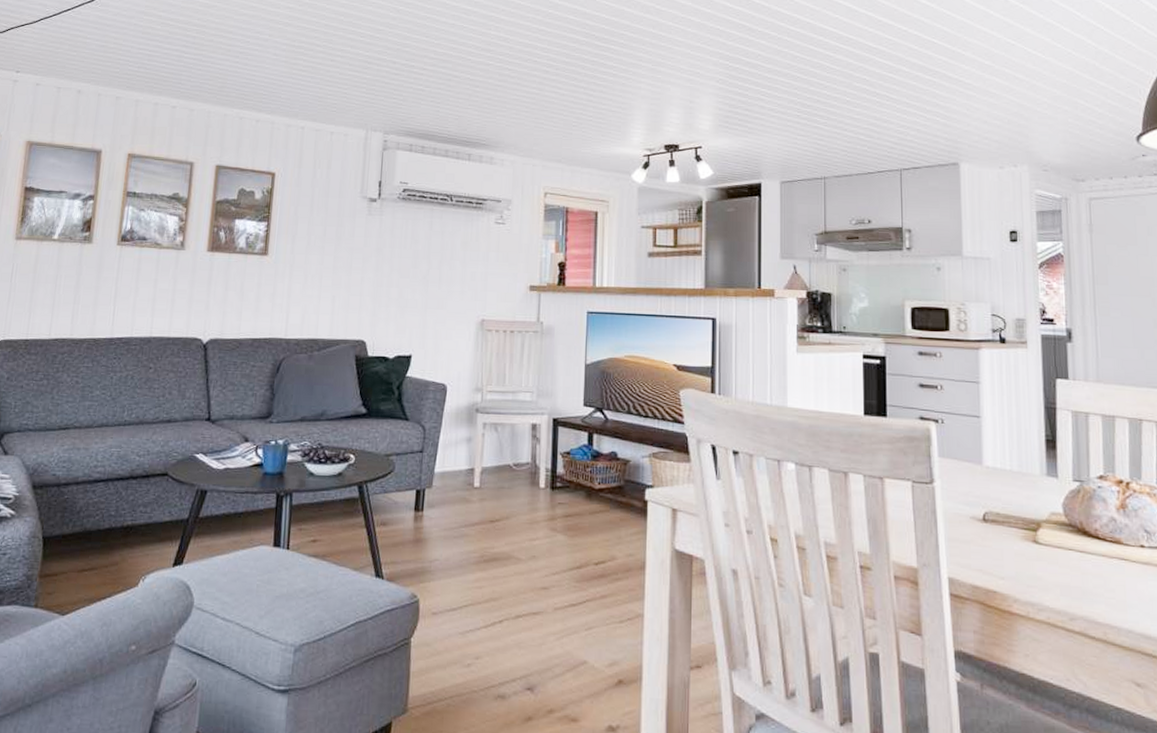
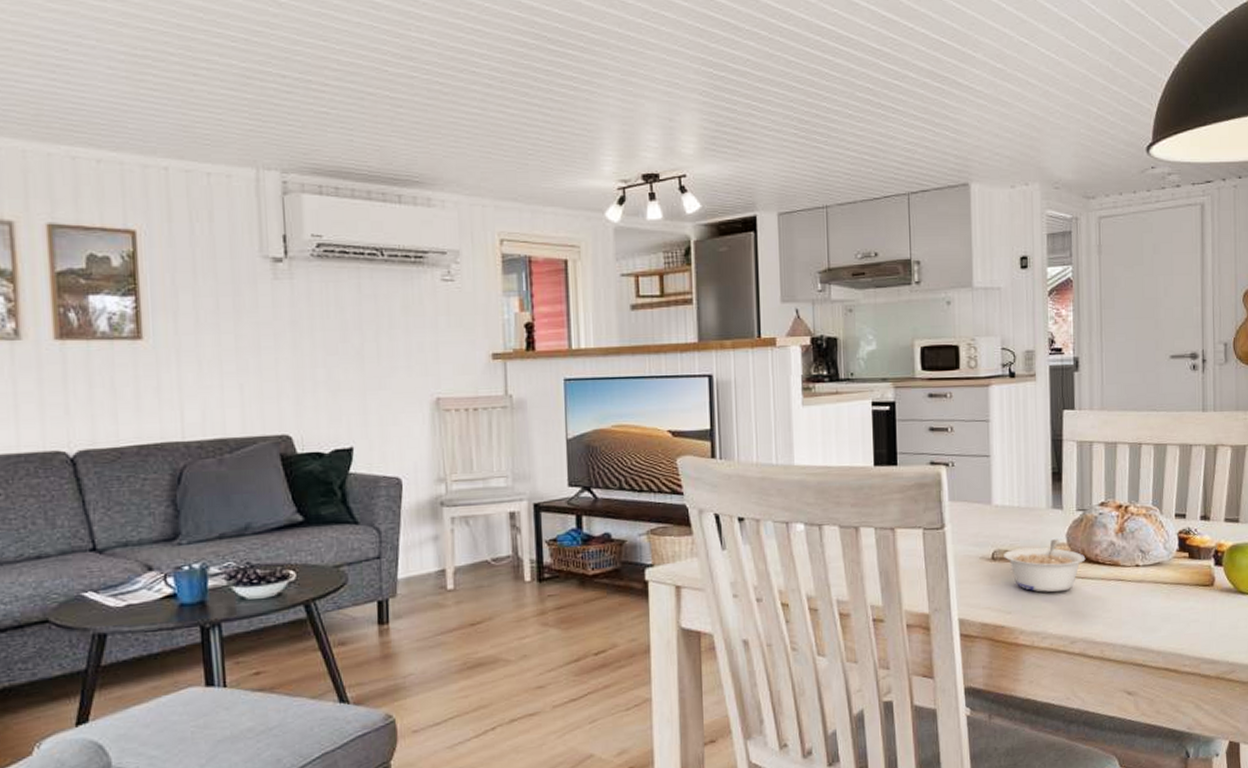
legume: none [995,507,1084,564] -> present [1003,539,1086,593]

